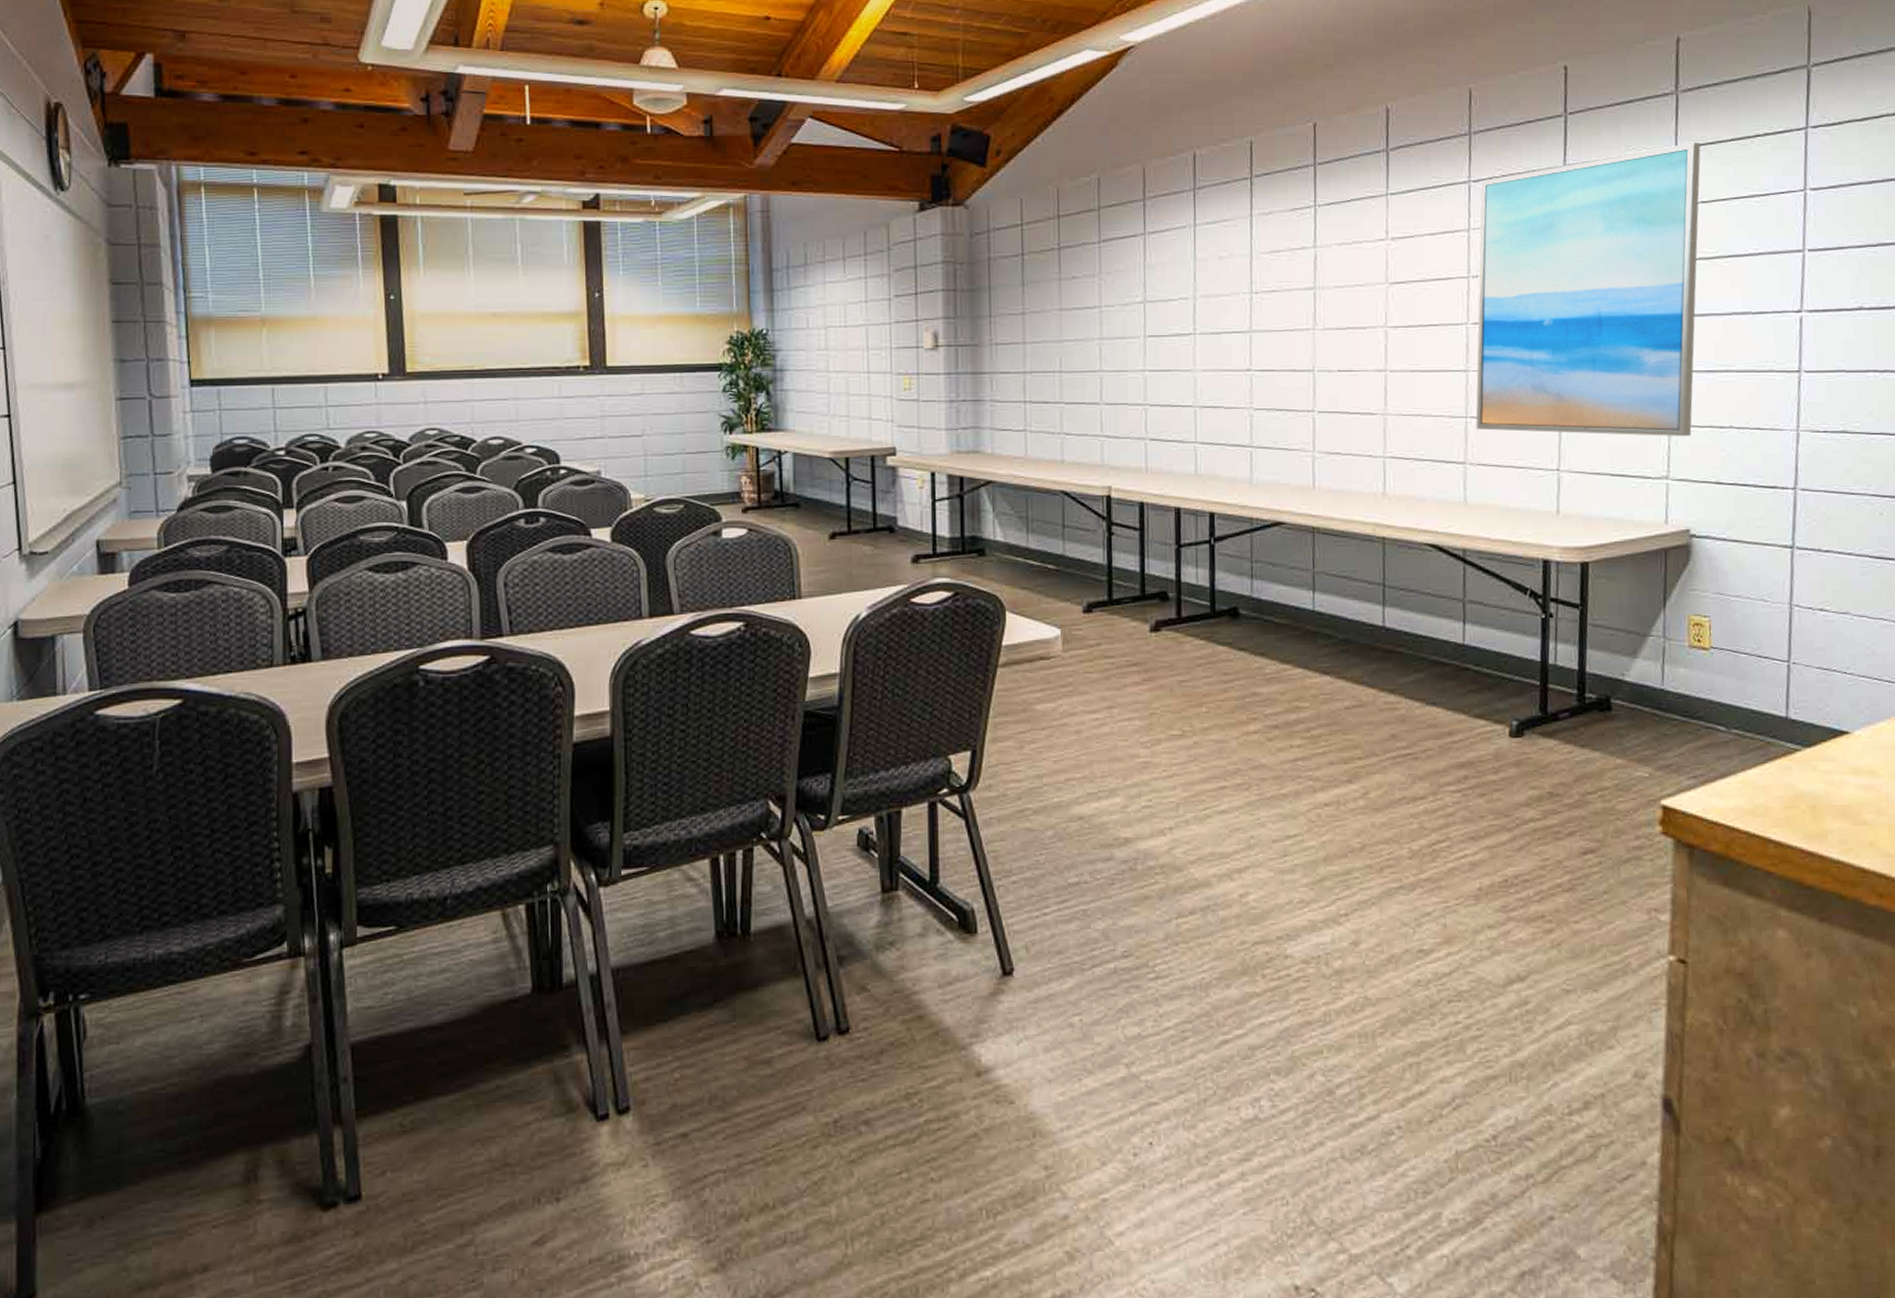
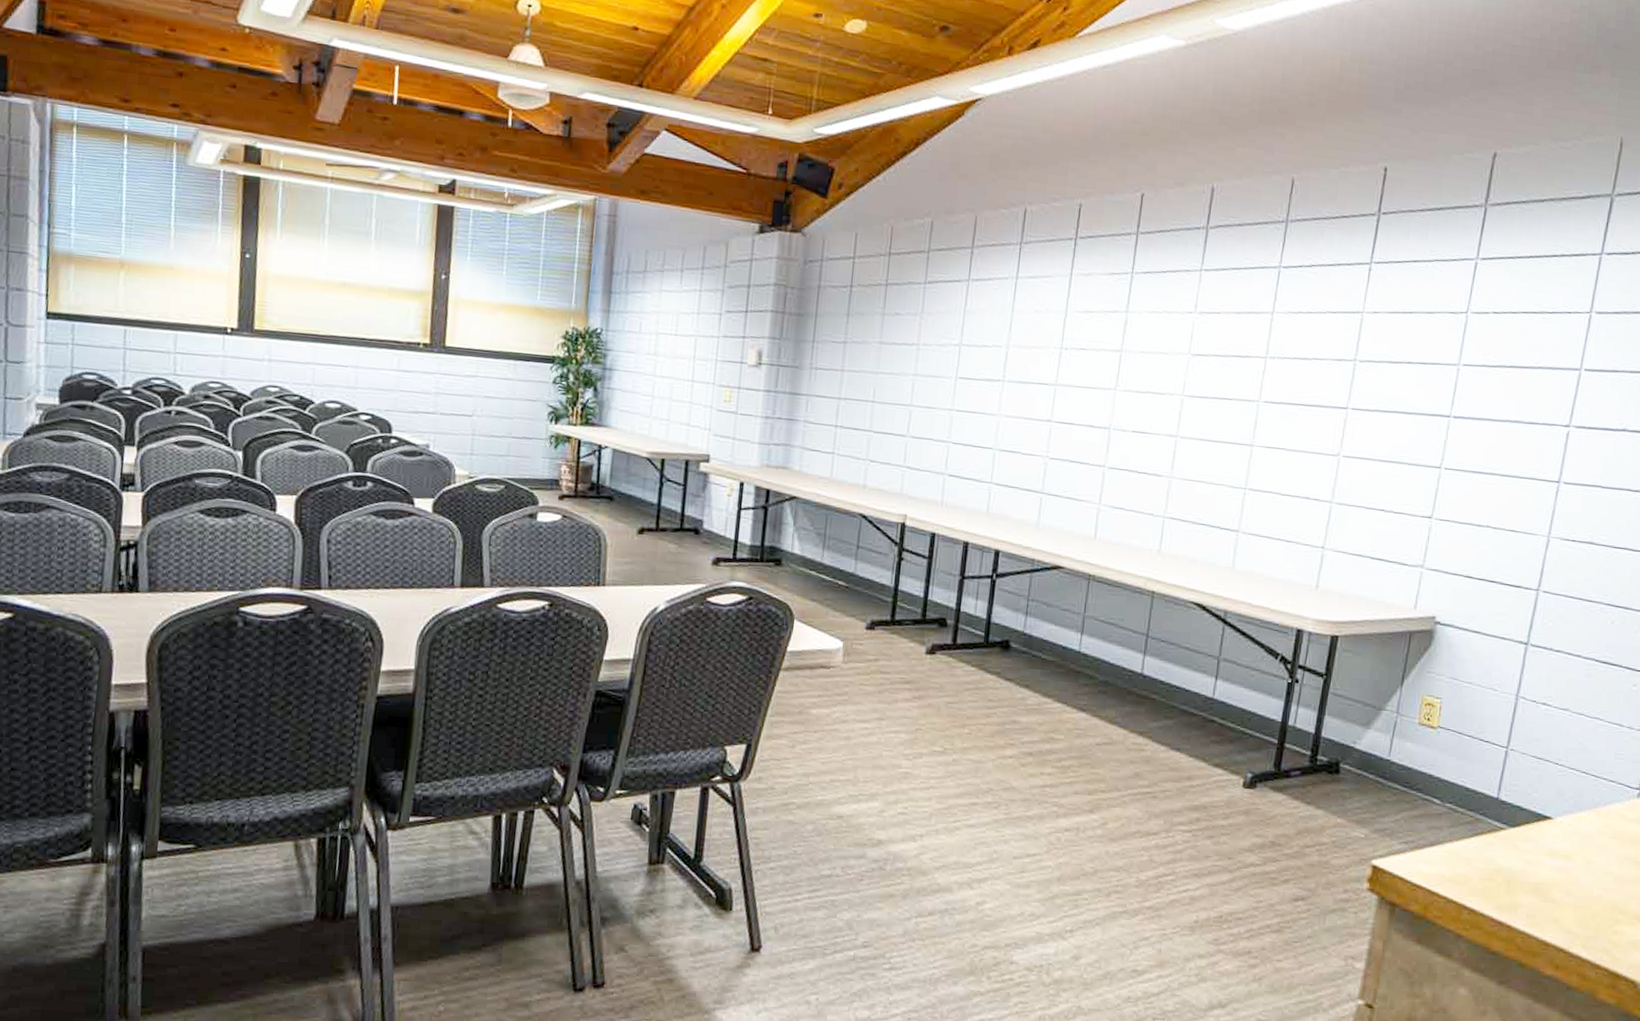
wall art: present [1476,142,1701,437] -> none [1253,254,1501,531]

